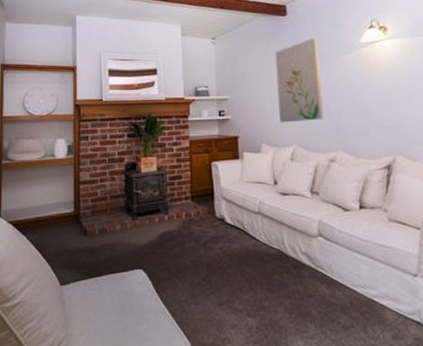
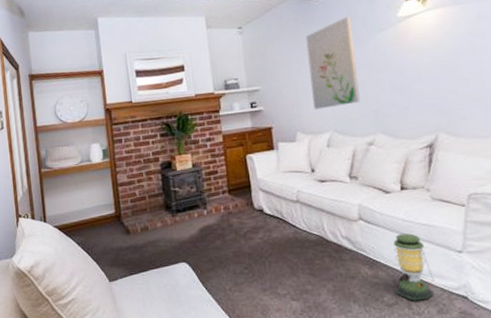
lantern: none [350,253,391,324] -> present [393,233,435,301]

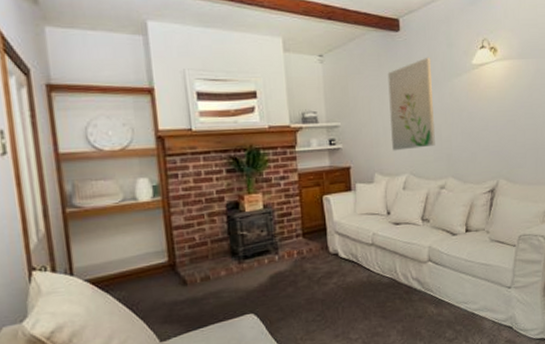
lantern: present [393,233,435,301] -> none [455,273,488,335]

